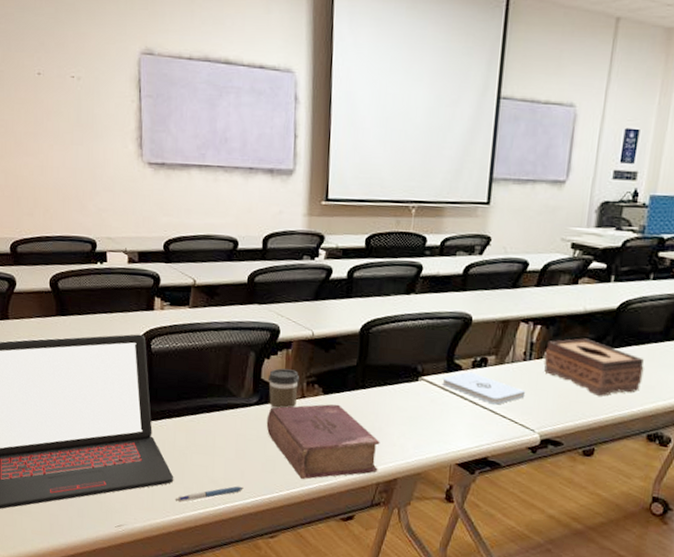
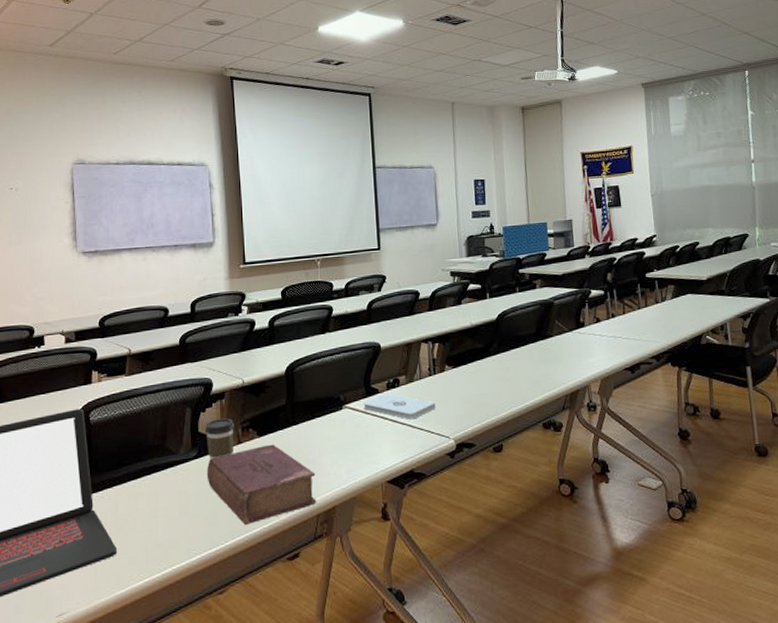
pen: present [175,486,244,502] -> none [119,545,189,575]
tissue box: present [543,338,644,396] -> none [445,348,529,396]

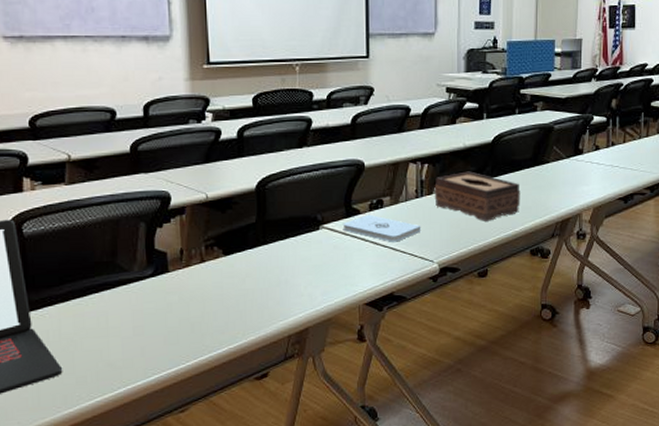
coffee cup: present [205,418,234,460] -> none [163,235,197,278]
book: present [206,444,317,525] -> none [165,263,288,345]
tissue box: none [445,348,529,396] -> present [434,171,520,221]

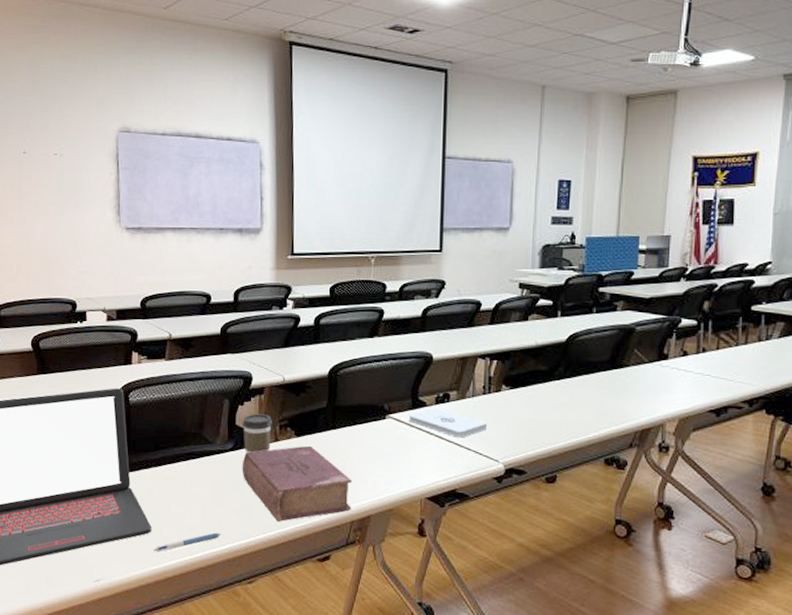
pen: none [66,364,146,394] -> present [153,532,221,552]
coffee cup: none [163,235,197,278] -> present [243,414,272,454]
book: none [165,263,288,345] -> present [242,445,353,522]
tissue box: present [434,171,520,221] -> none [502,370,596,424]

